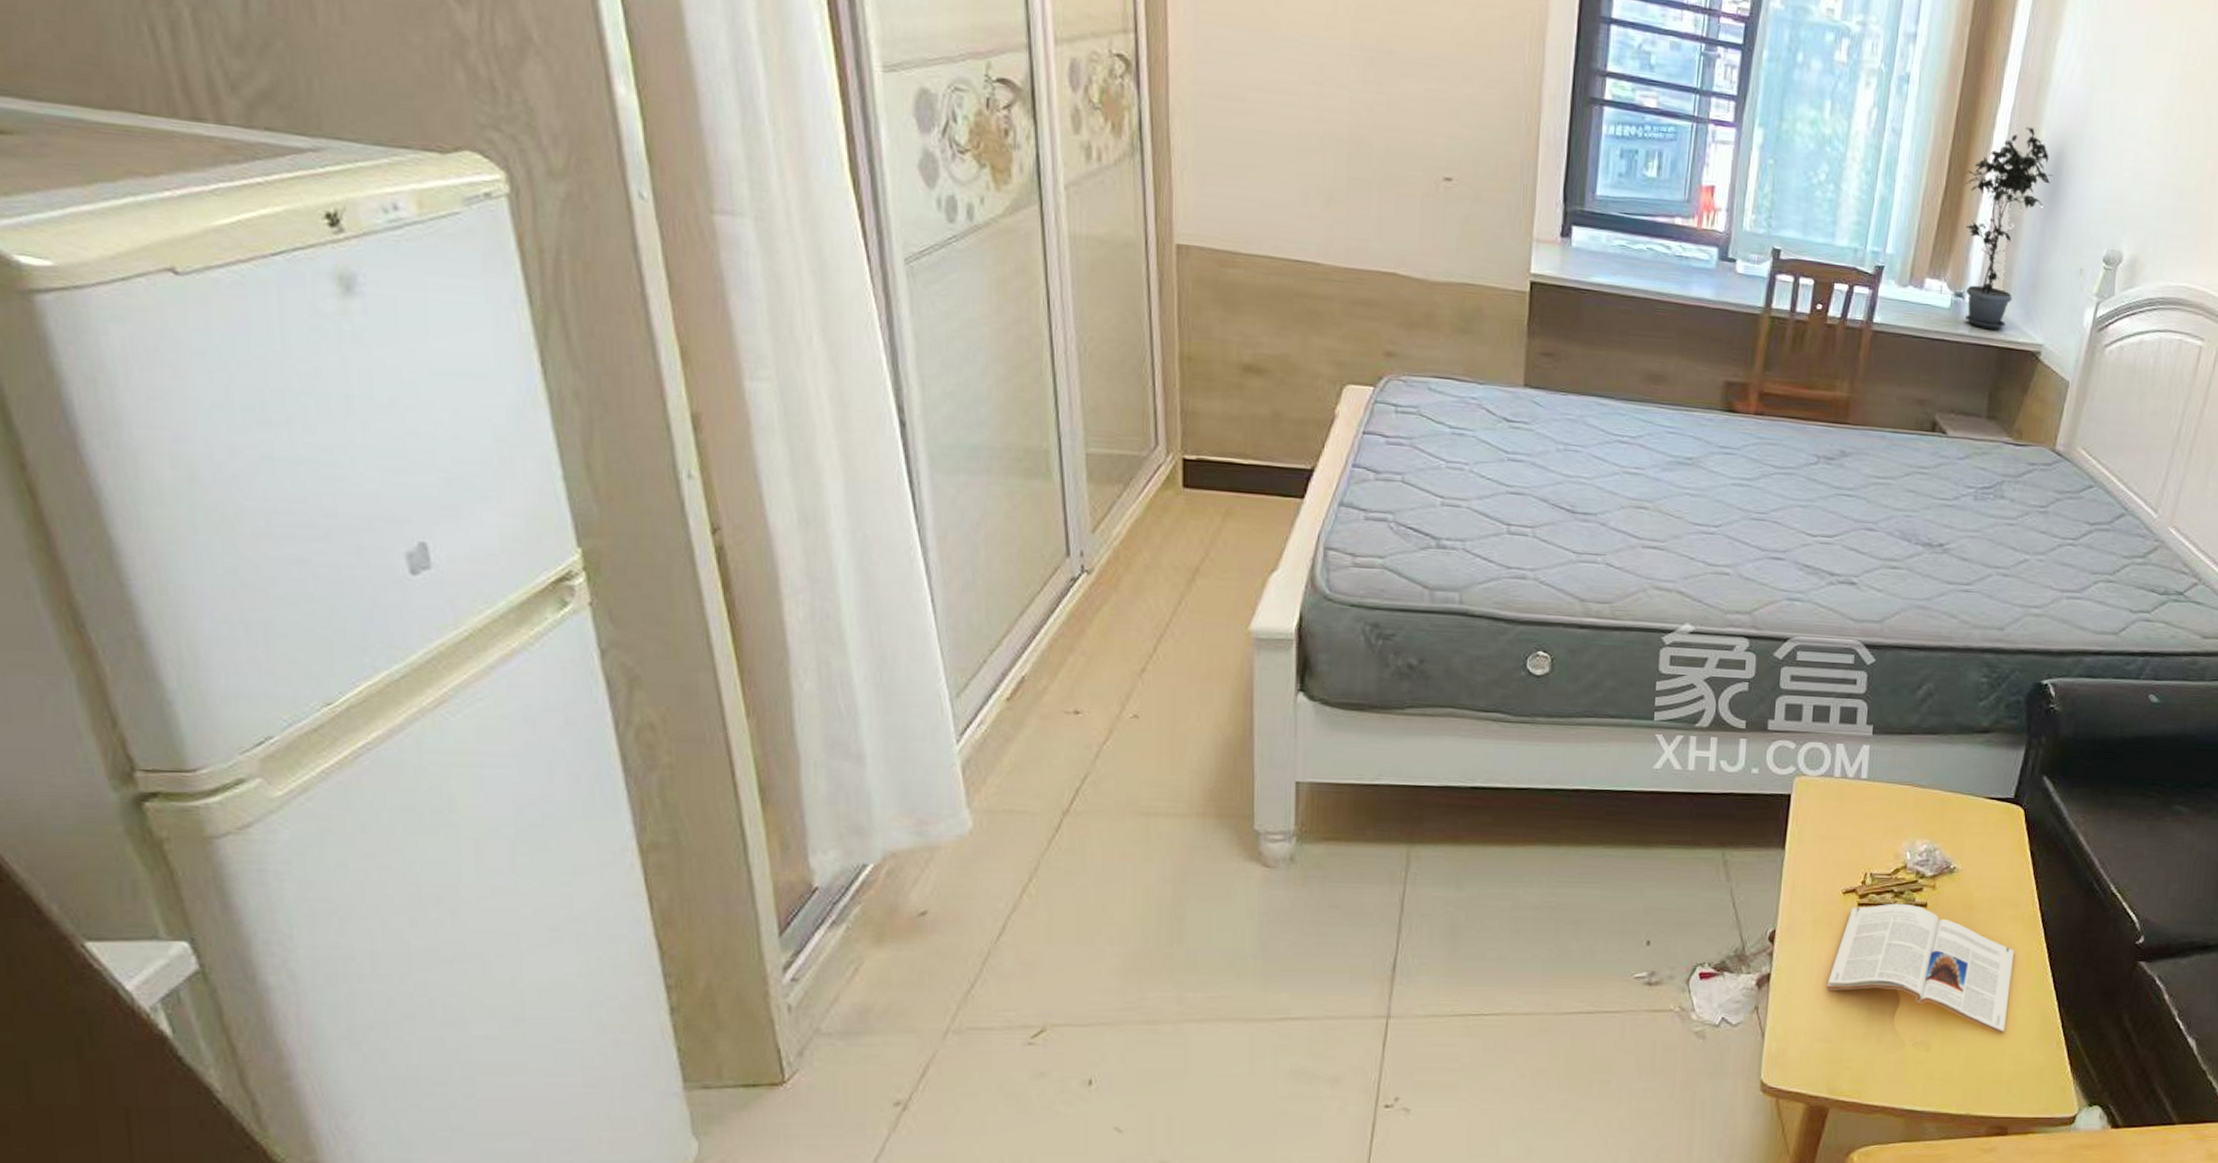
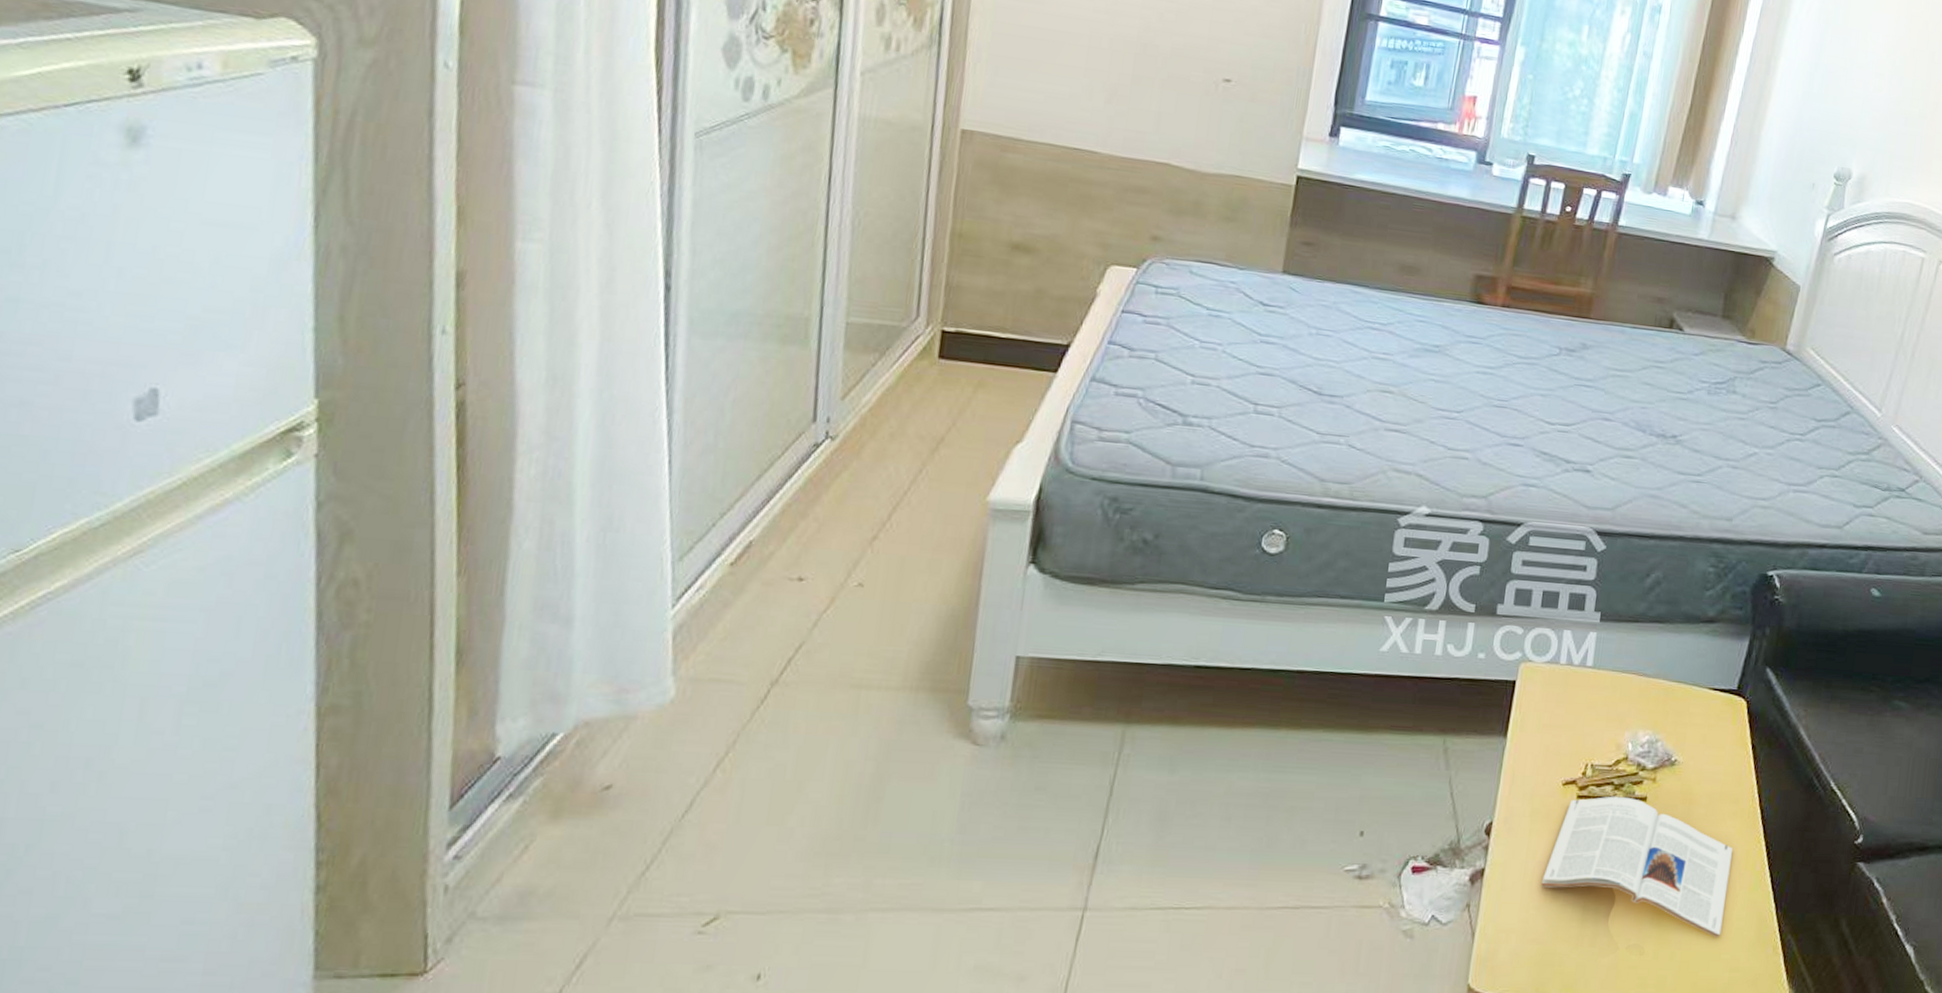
potted plant: present [1963,127,2053,330] -> none [1704,56,1790,236]

